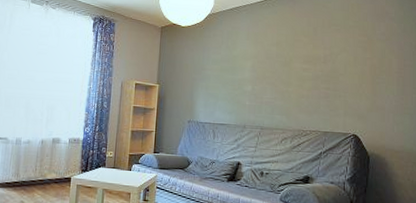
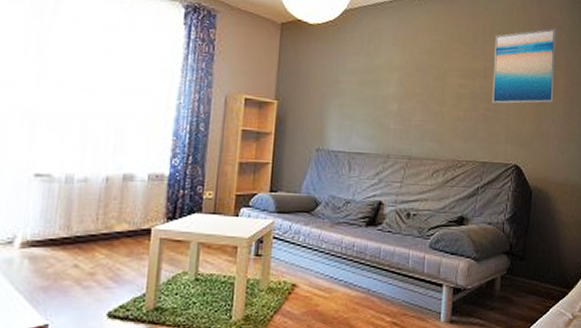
wall art: none [331,19,389,84] -> present [492,28,557,104]

